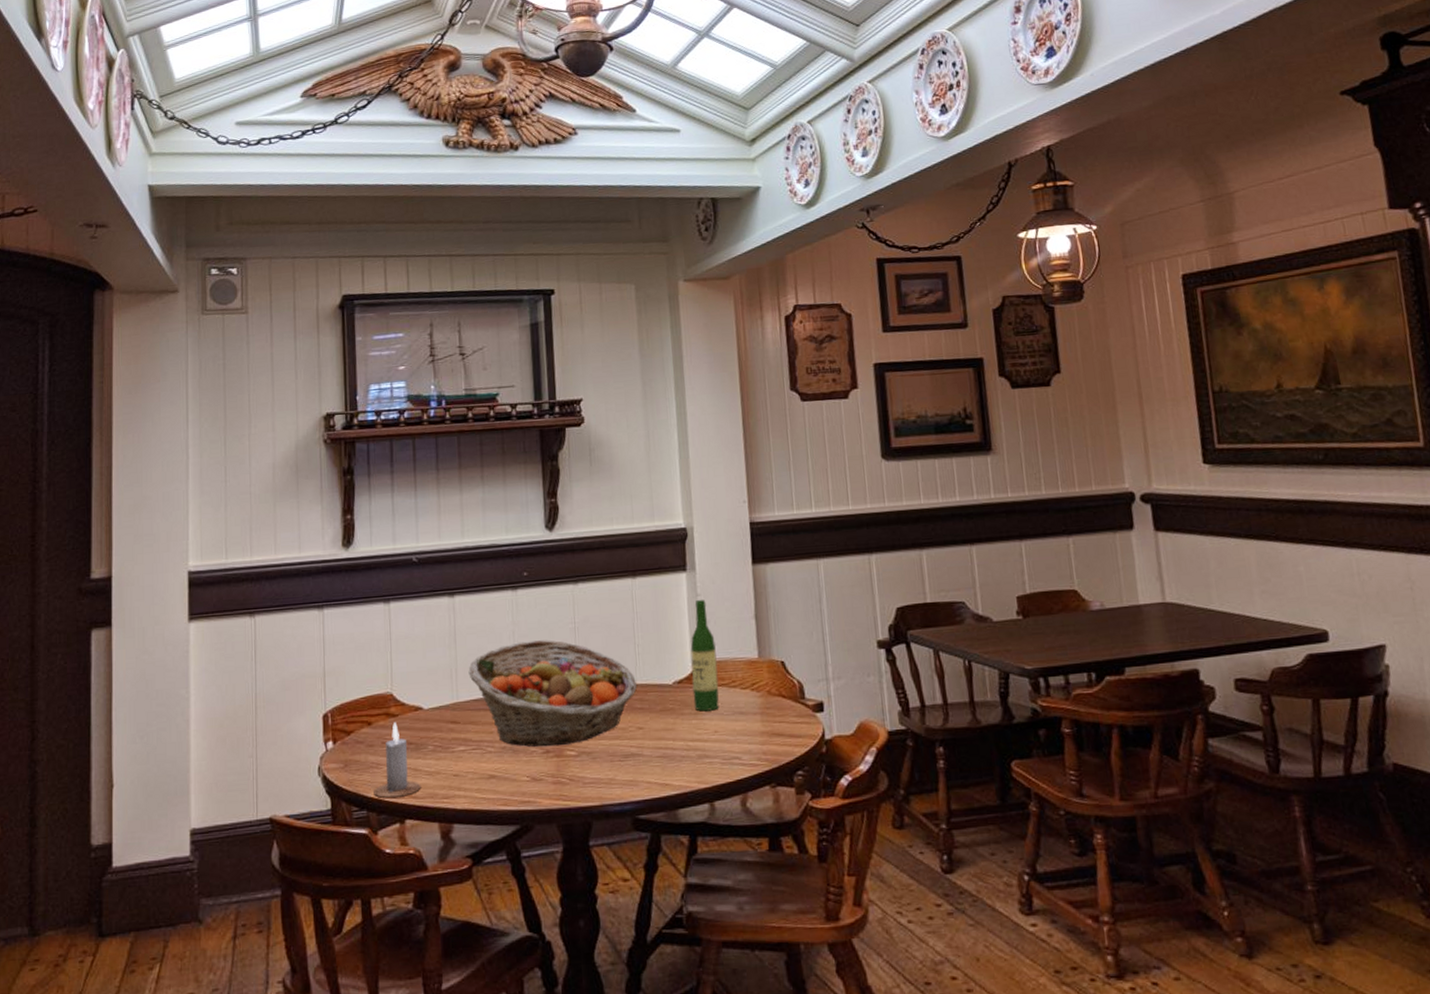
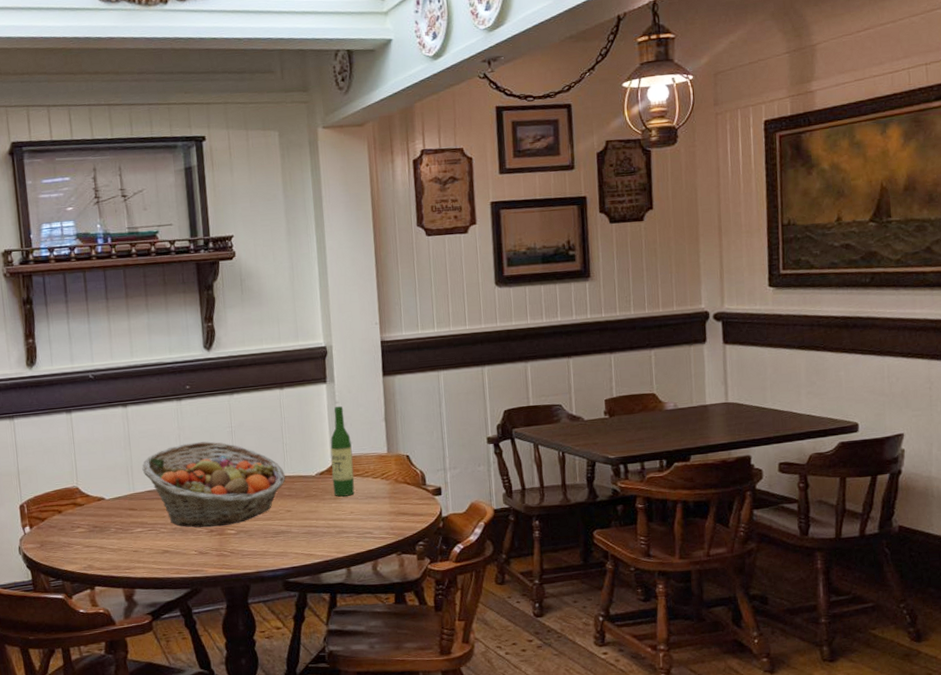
candle: present [373,723,421,798] -> none [67,510,107,570]

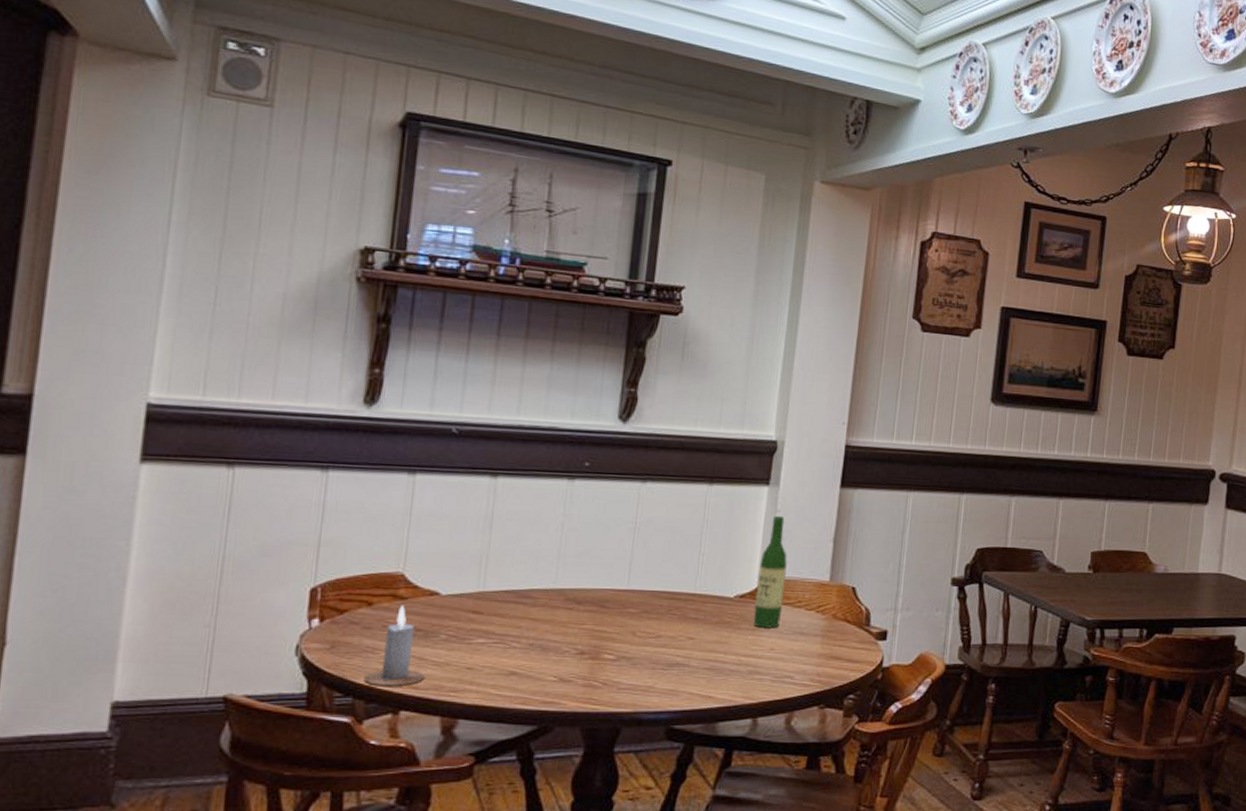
candle: none [67,510,107,570] -> present [364,606,425,686]
fruit basket: present [142,441,286,528] -> none [502,535,696,648]

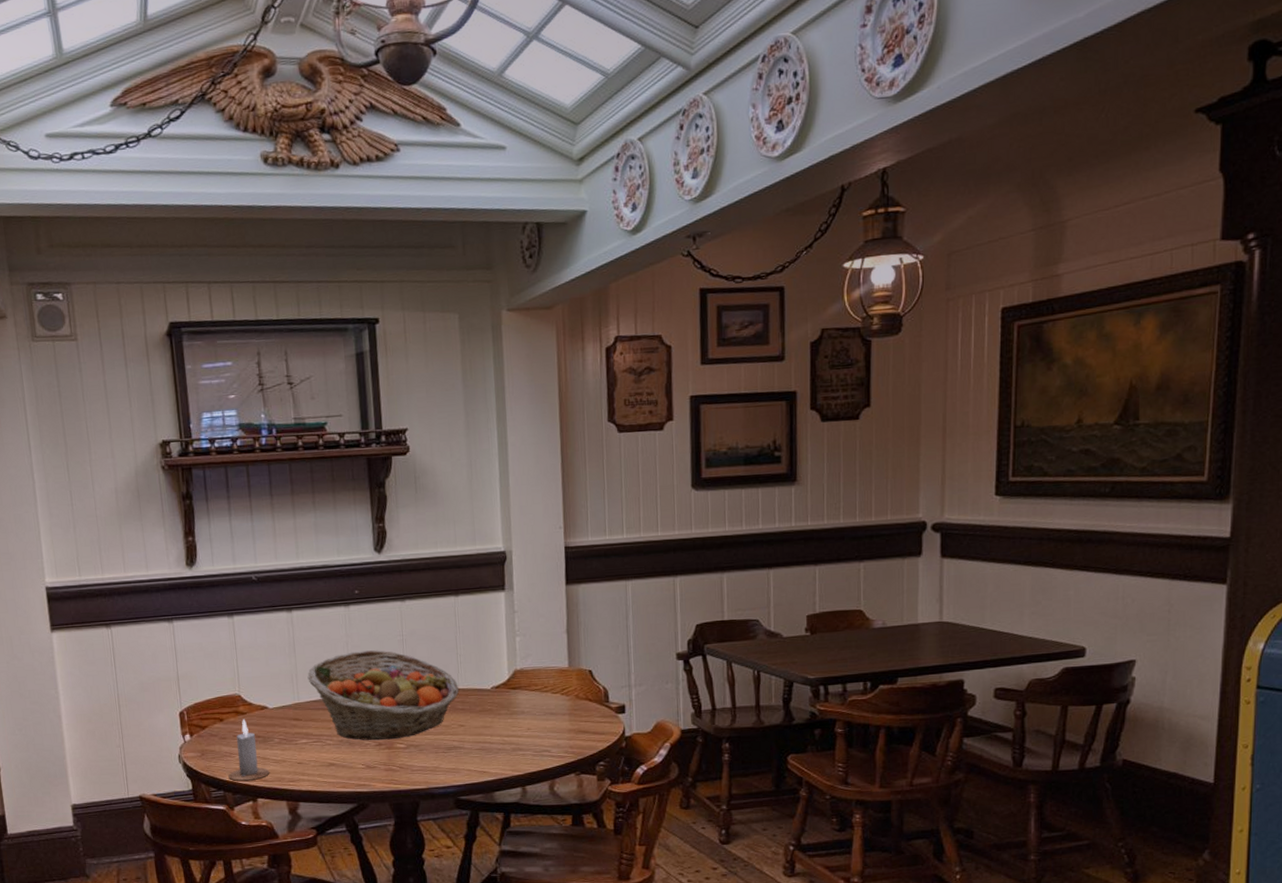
fruit basket: none [502,535,696,648] -> present [307,650,460,741]
wine bottle: present [753,515,788,628] -> none [507,615,533,712]

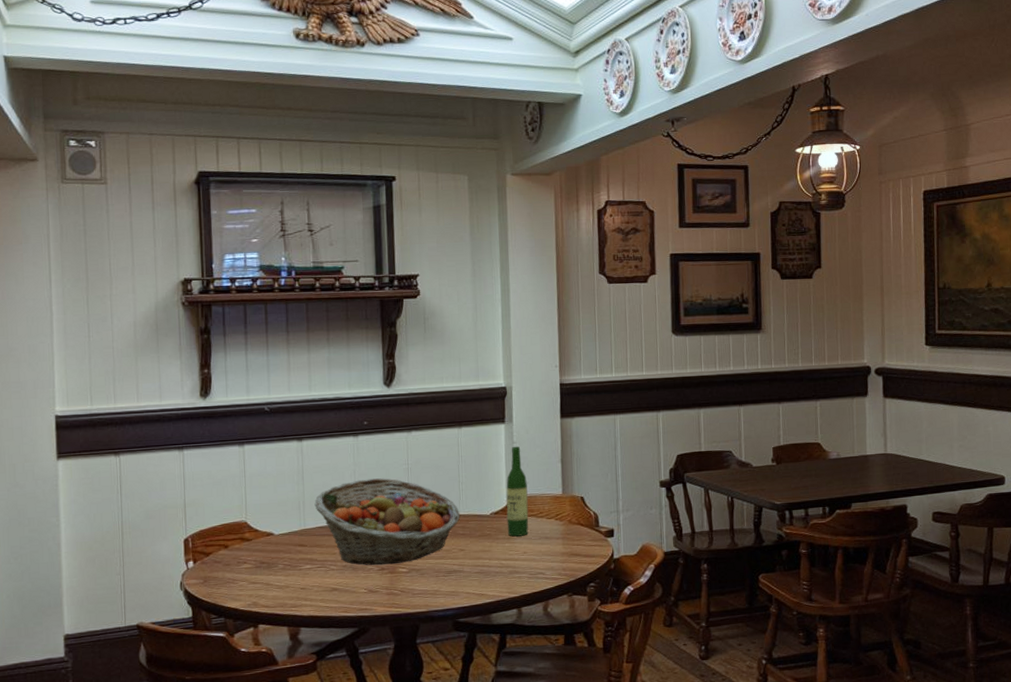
candle: present [228,719,270,781] -> none [230,546,273,607]
wine bottle: none [507,615,533,712] -> present [506,446,529,537]

